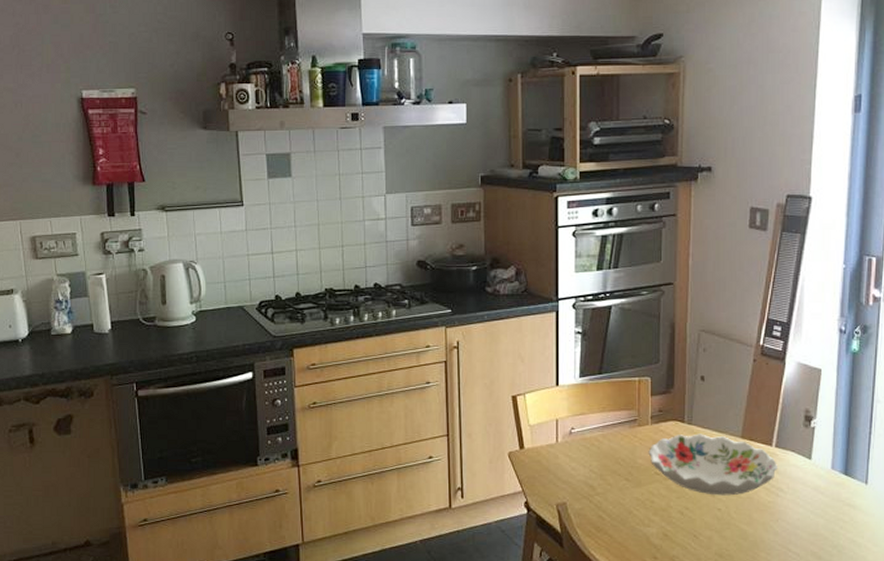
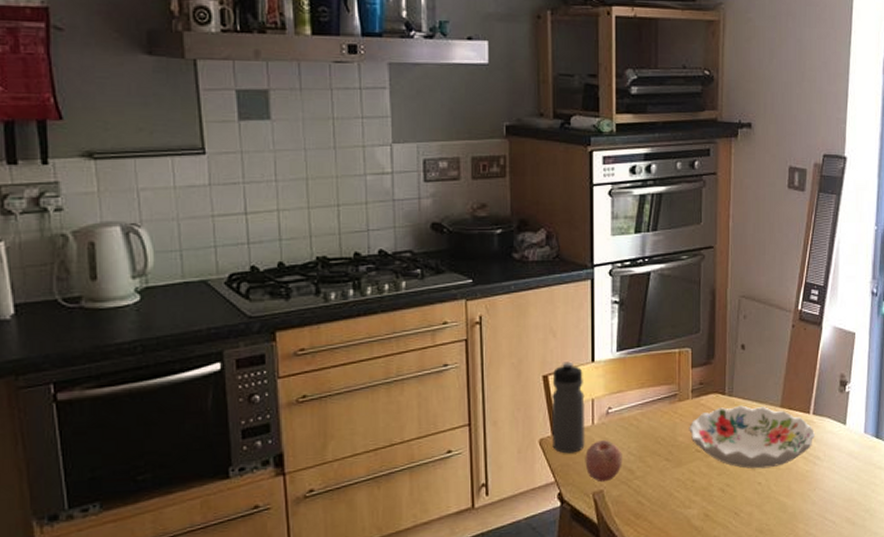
water bottle: none [520,384,550,467] -> present [552,361,585,454]
fruit: none [549,457,584,496] -> present [585,440,622,483]

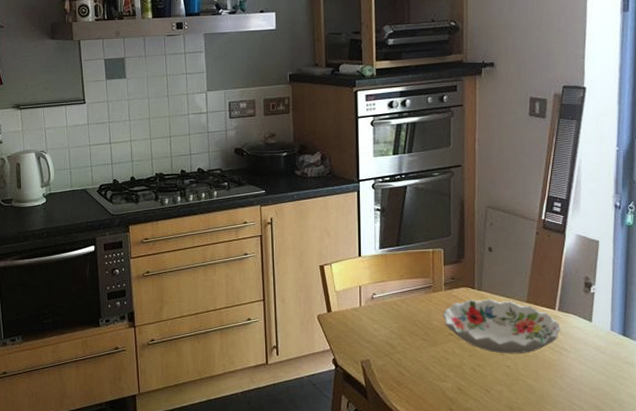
water bottle: present [552,361,585,454] -> none [327,255,354,328]
fruit: present [585,440,622,483] -> none [354,320,386,353]

